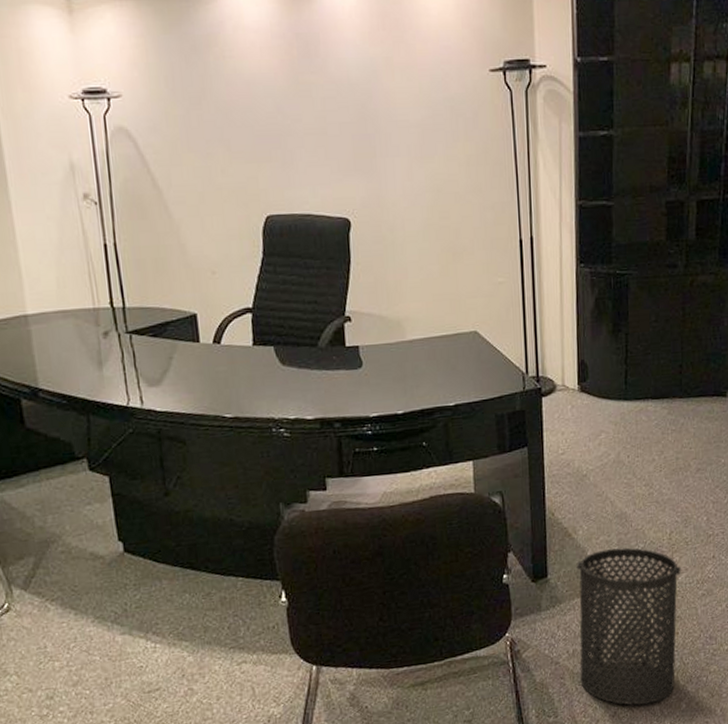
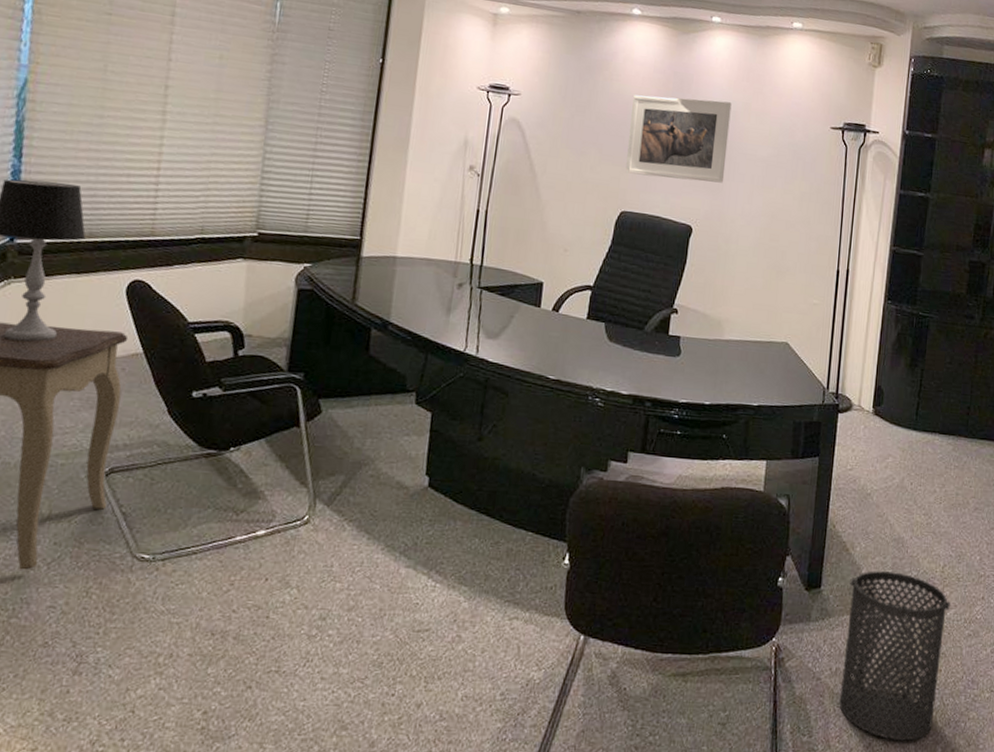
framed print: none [254,60,376,169] -> present [625,94,732,183]

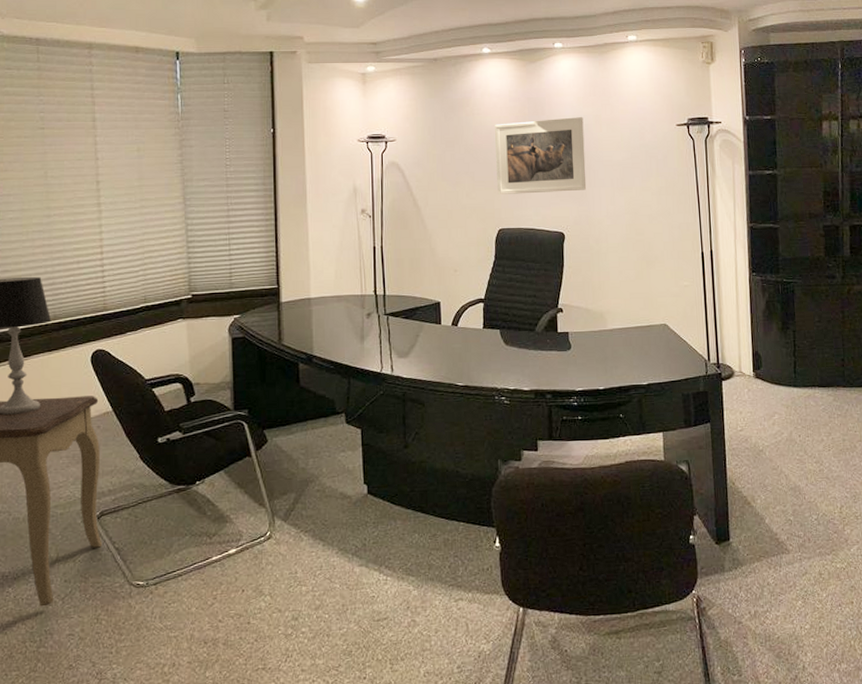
trash can: present [839,571,950,741] -> none [756,518,853,671]

